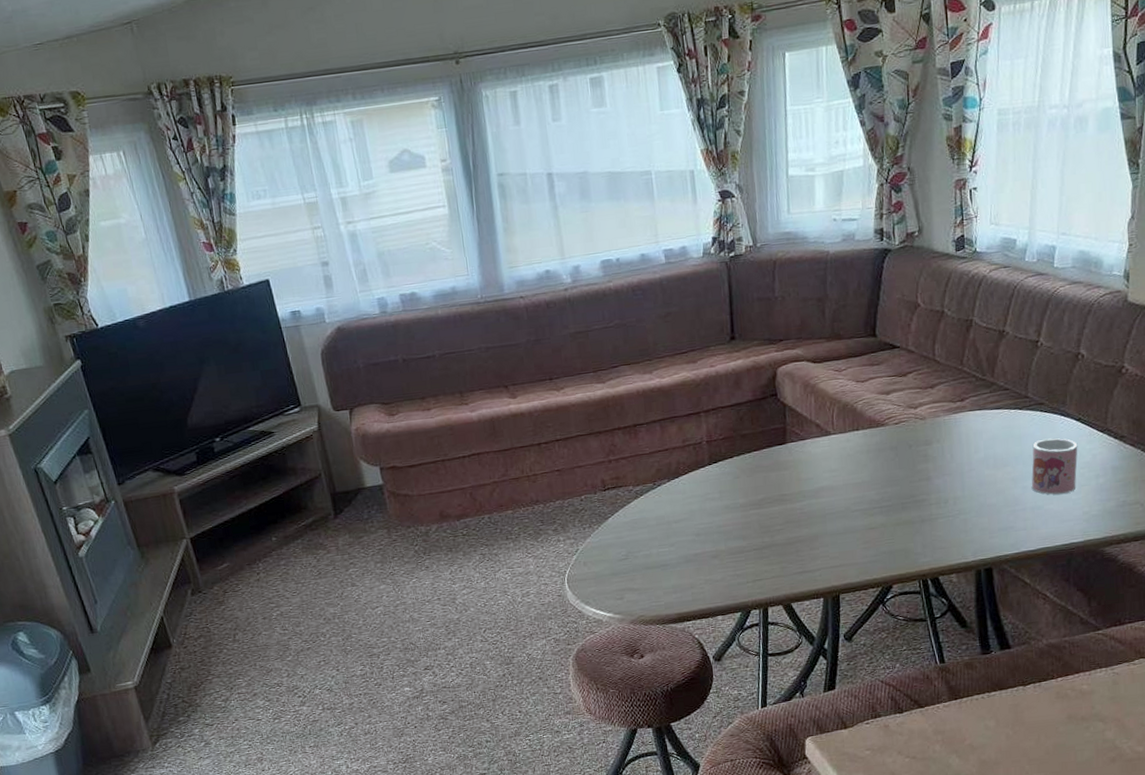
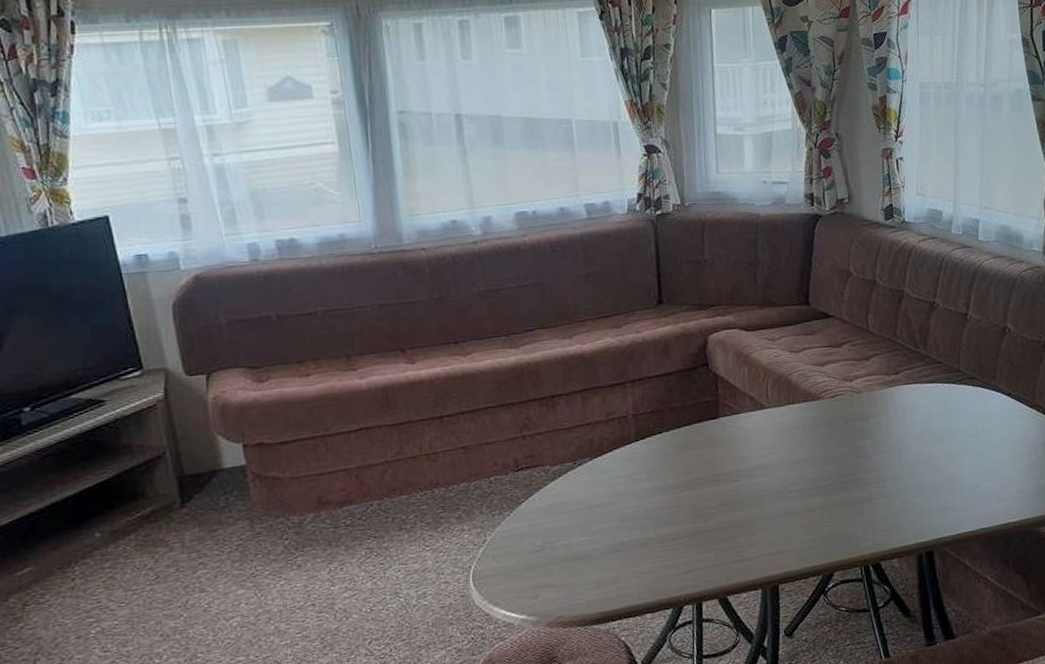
mug: present [1031,438,1078,495] -> none [967,413,1010,473]

